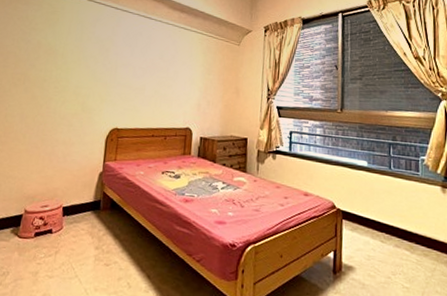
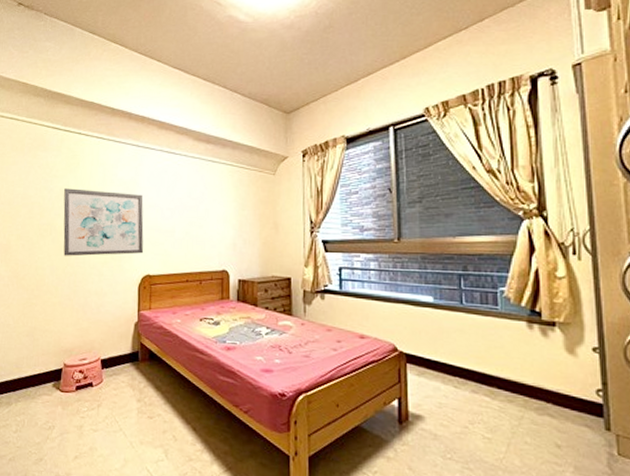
wall art: none [35,41,117,108] -> present [63,188,144,256]

